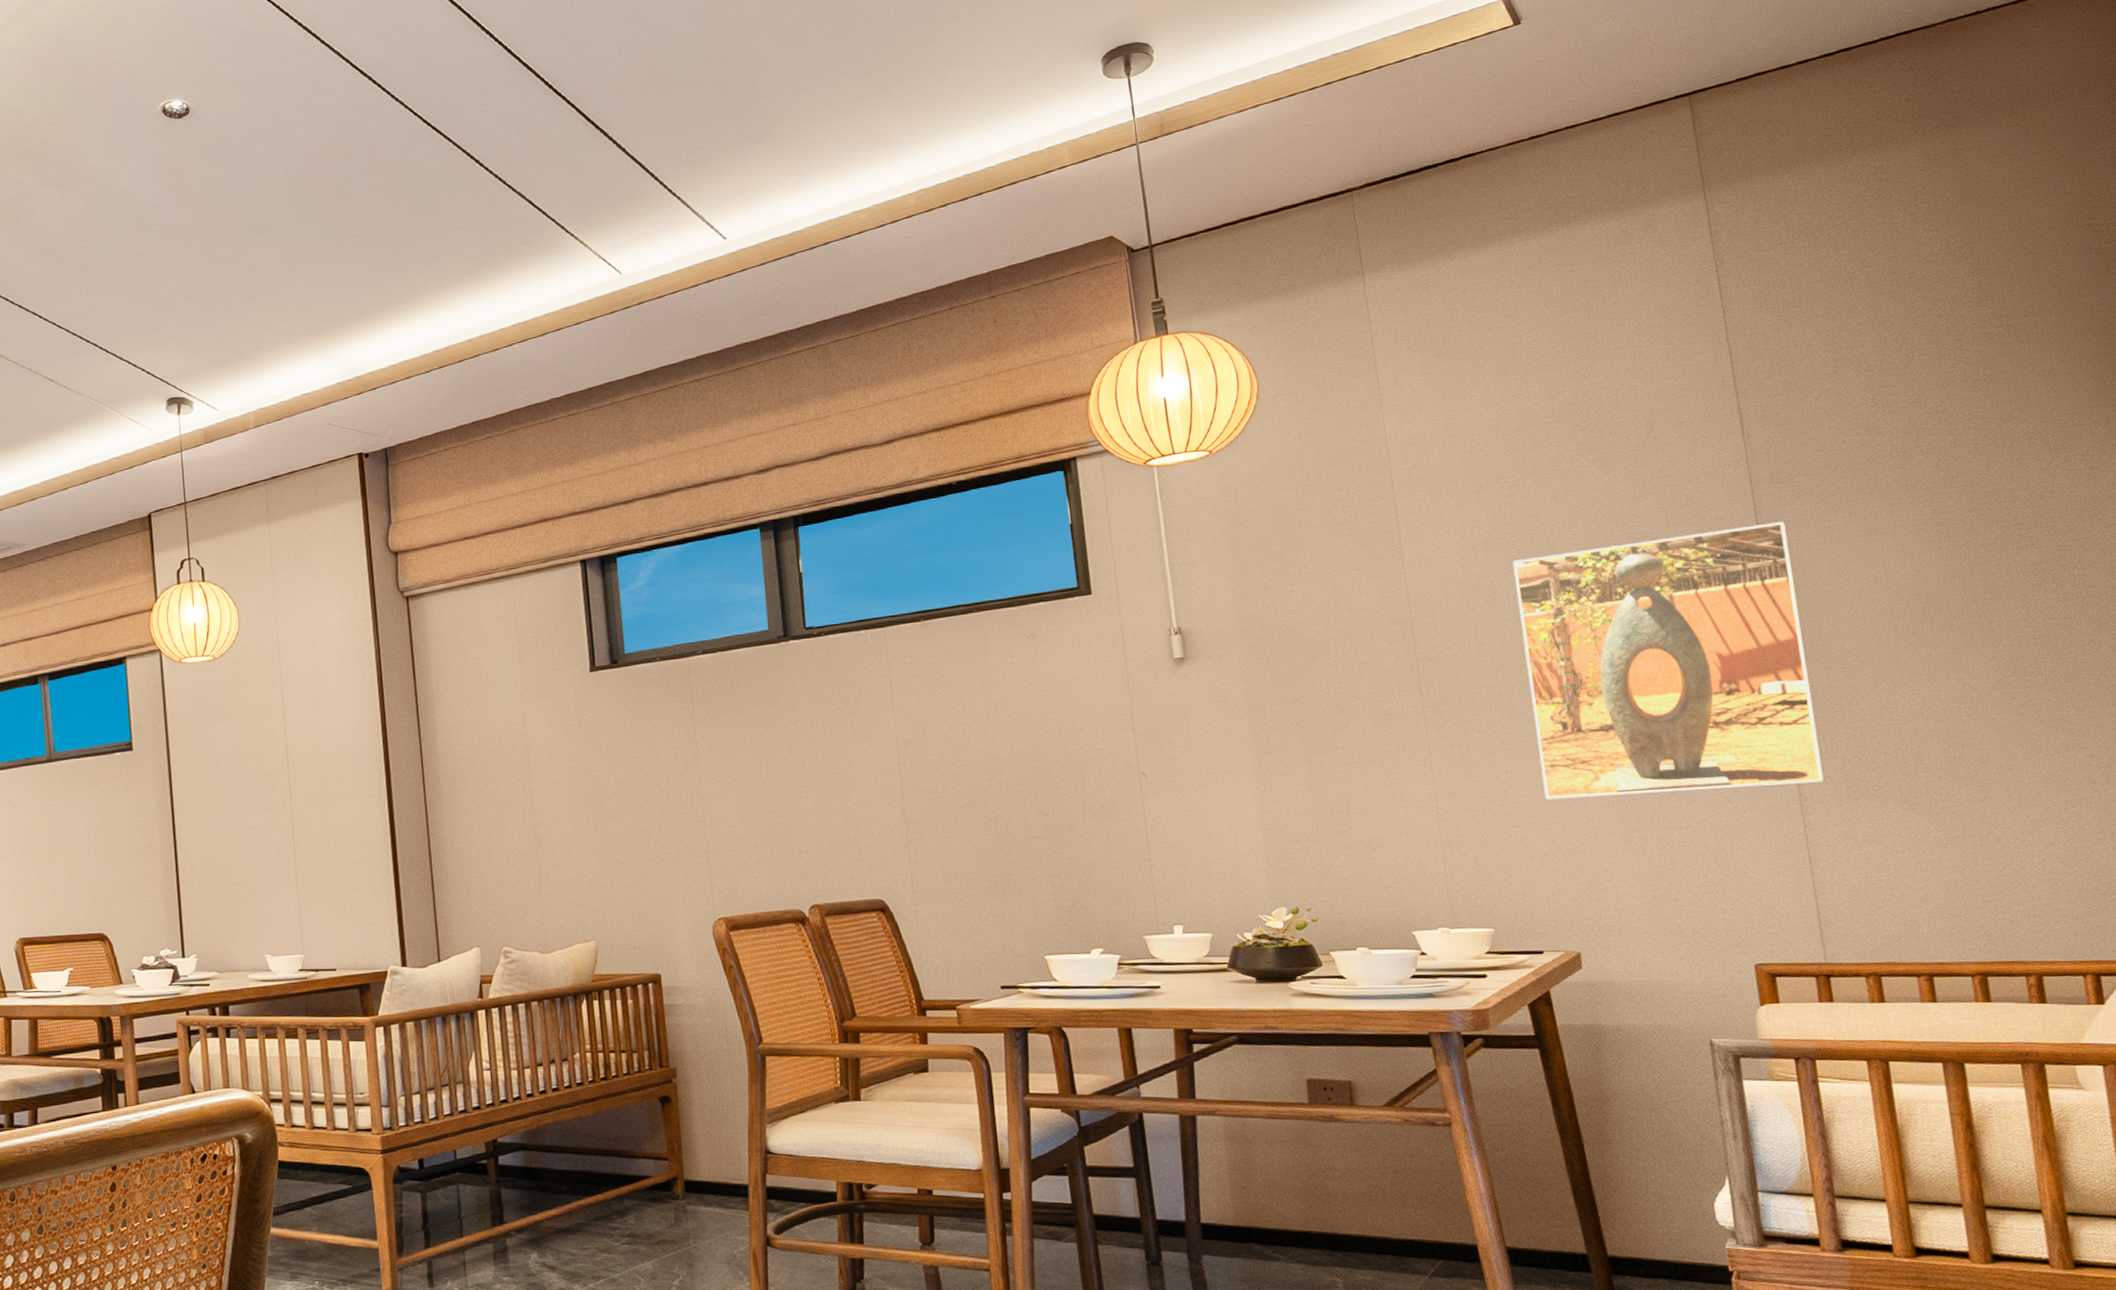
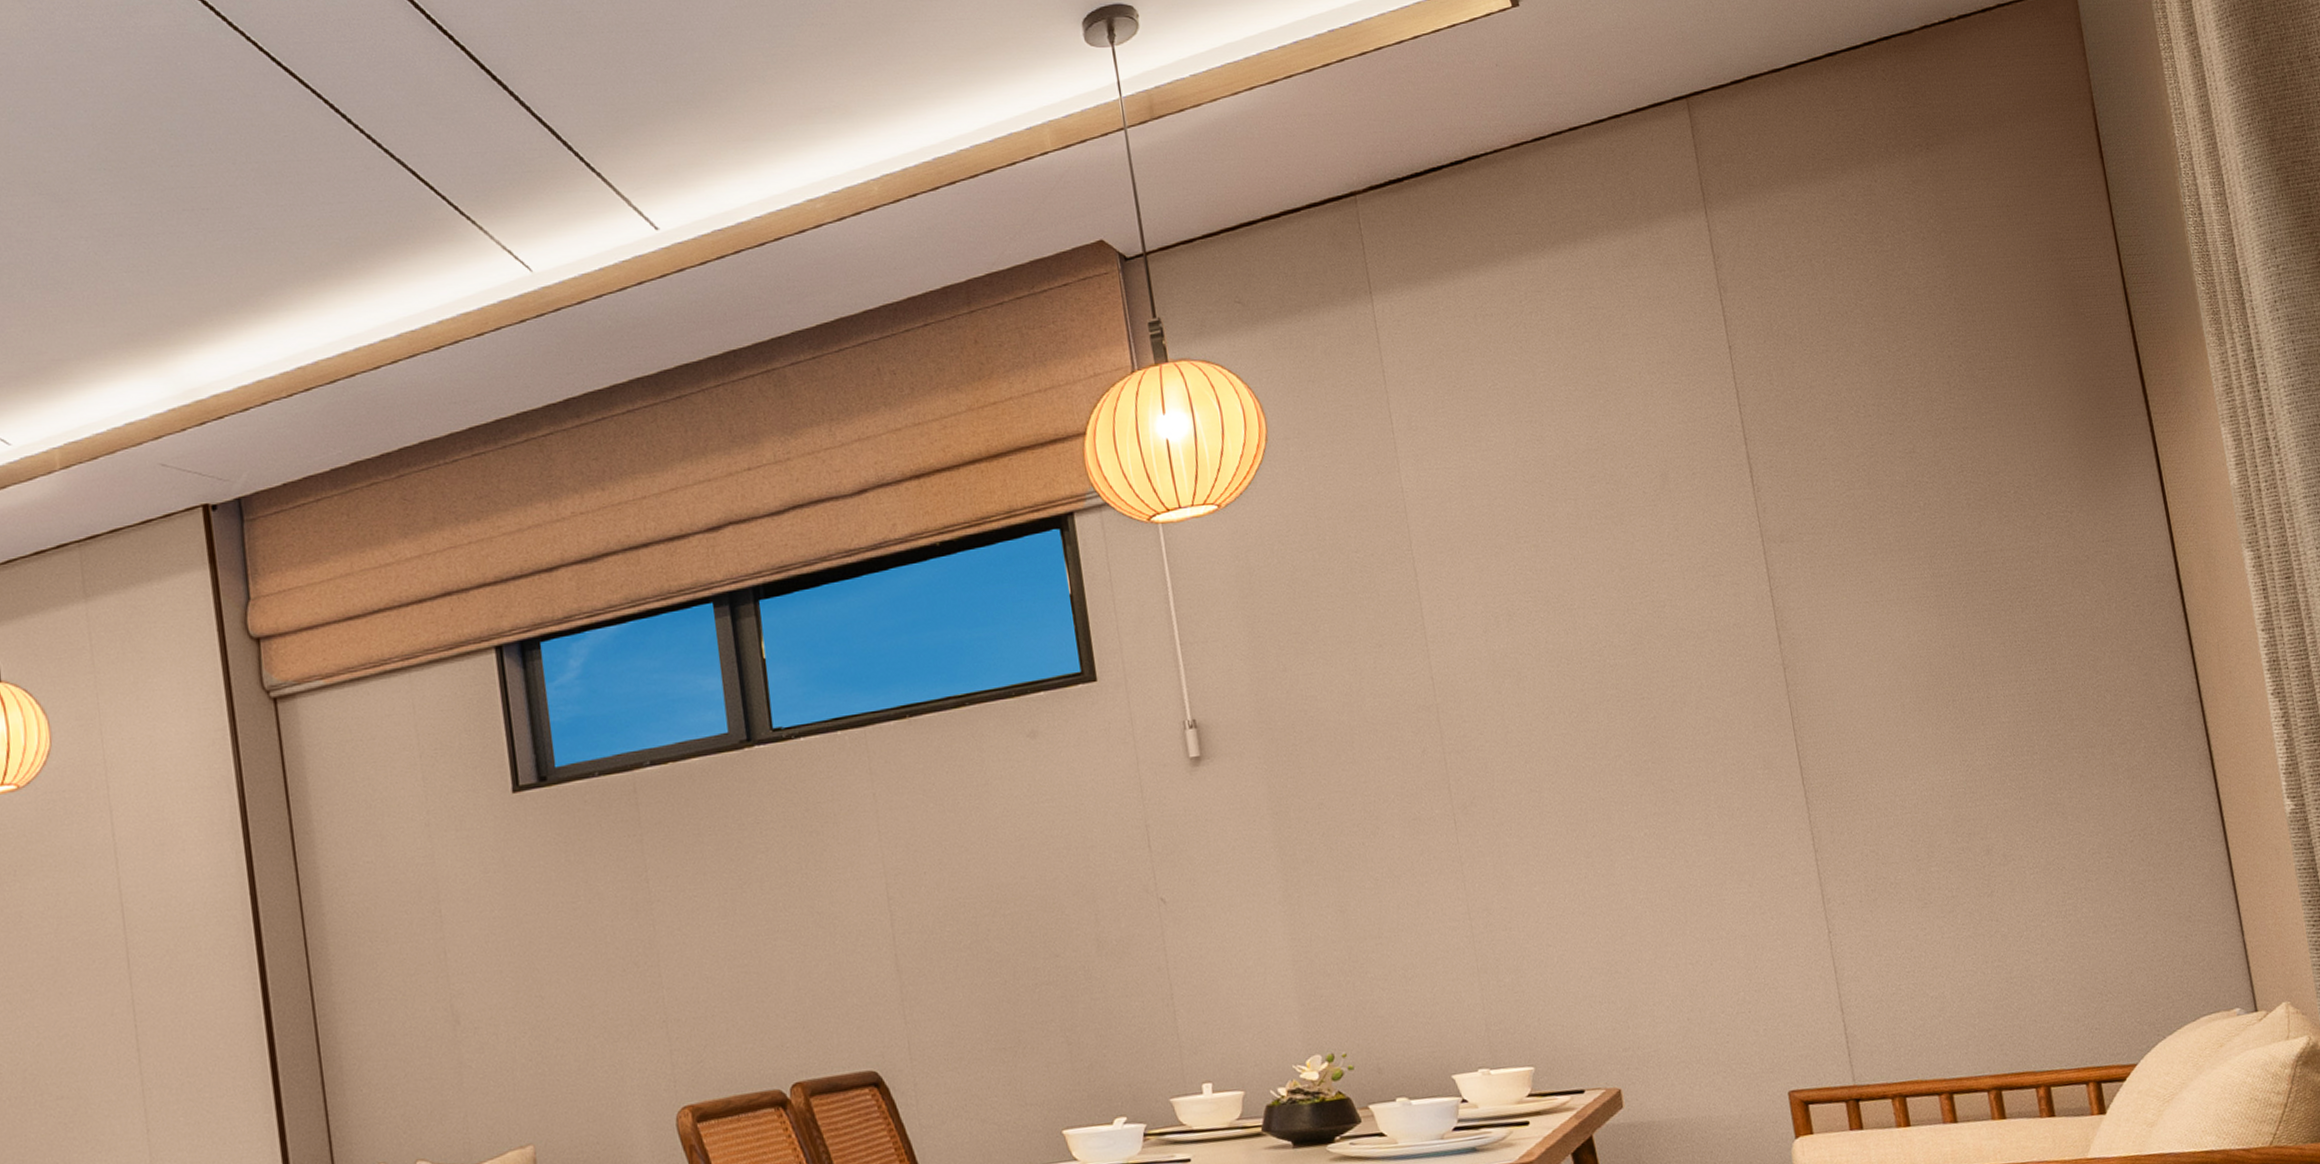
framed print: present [1512,521,1825,800] -> none [1535,586,1846,913]

